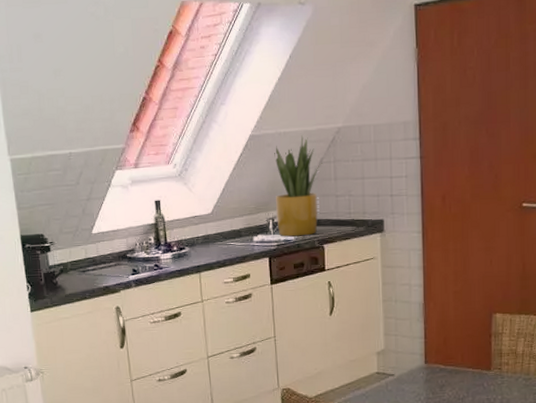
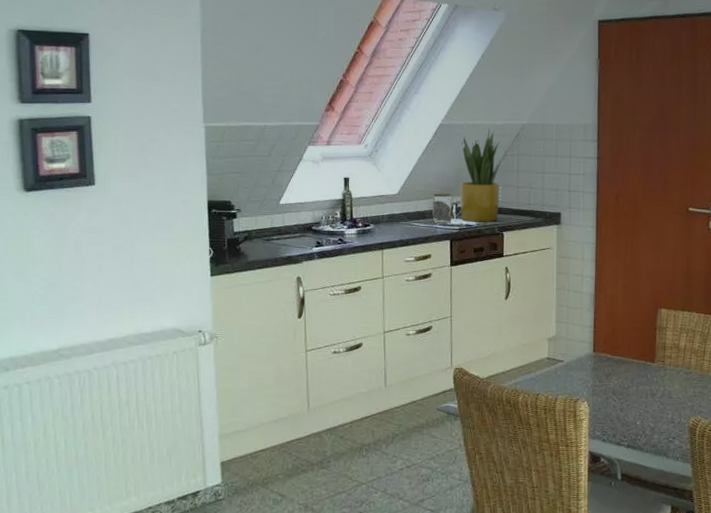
jar: none [248,208,269,241] -> present [432,192,452,223]

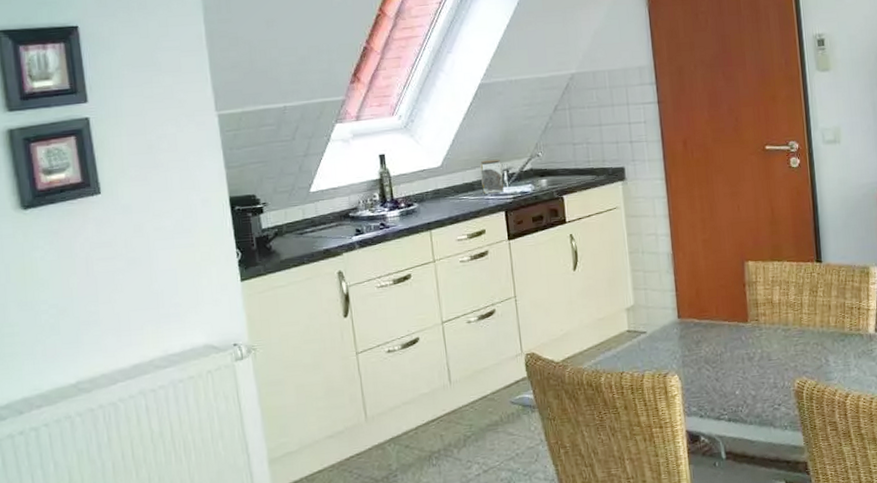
planter: present [460,128,506,222] -> none [506,83,556,189]

